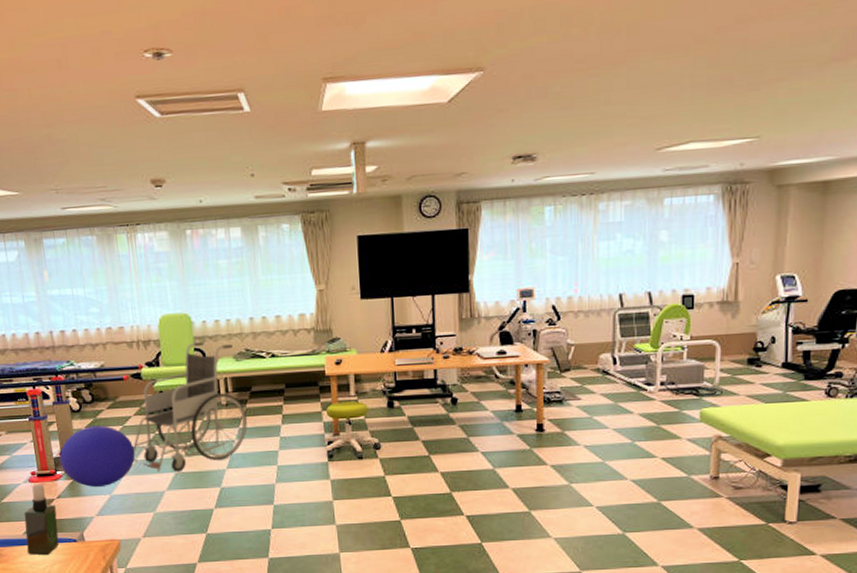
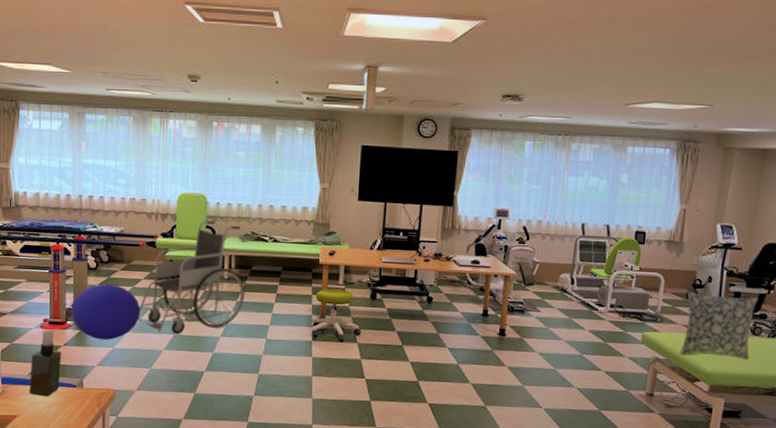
pillow: none [745,354,832,429] -> present [680,292,759,361]

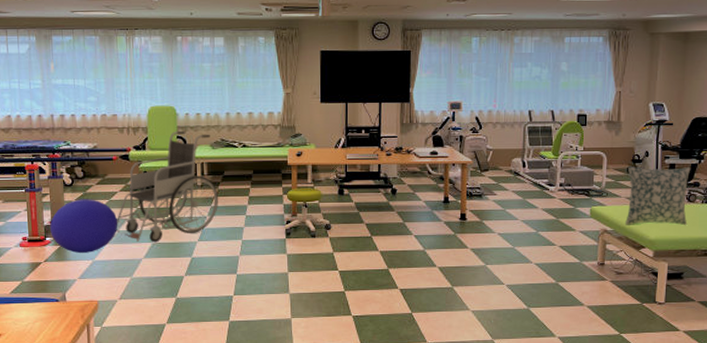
spray bottle: present [29,330,61,396] -> none [12,248,43,312]

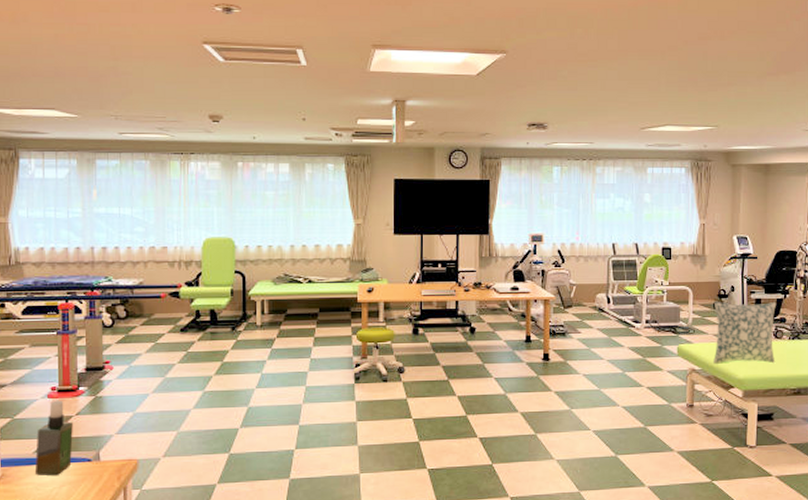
spray bottle: none [12,248,43,312] -> present [34,400,73,476]
exercise ball: present [50,199,118,253] -> none [85,342,165,404]
wheelchair: present [116,130,219,243] -> none [162,264,281,391]

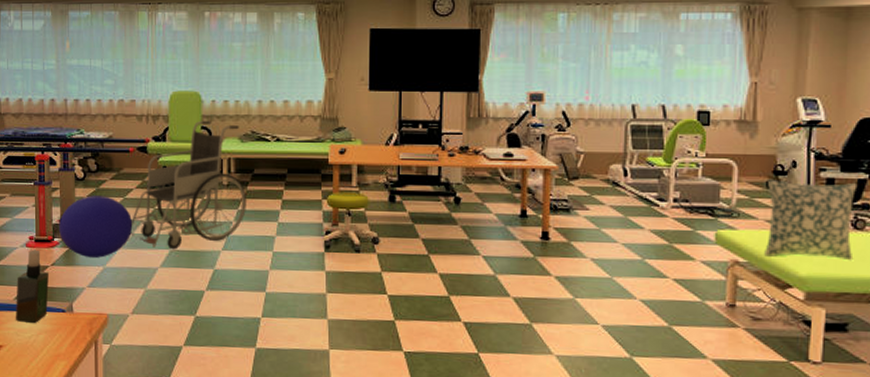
exercise ball: none [85,342,165,404] -> present [59,195,133,258]
wheelchair: none [162,264,281,391] -> present [130,120,247,250]

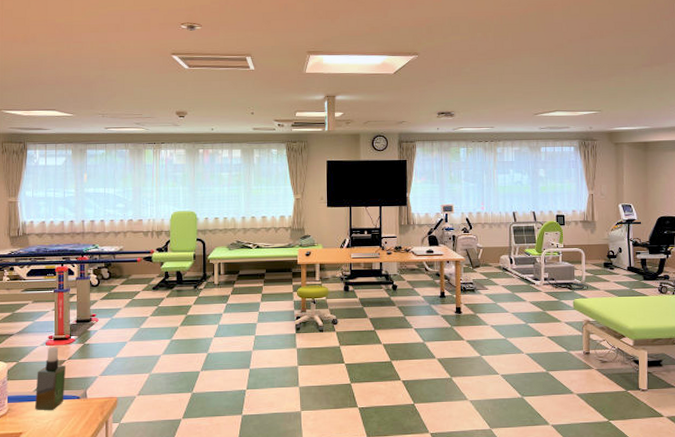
exercise ball: present [59,195,133,258] -> none [76,298,140,350]
wheelchair: present [130,120,247,250] -> none [137,233,234,339]
pillow: present [764,180,858,261] -> none [605,262,662,316]

